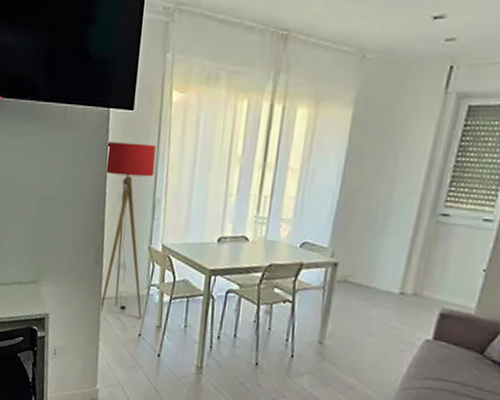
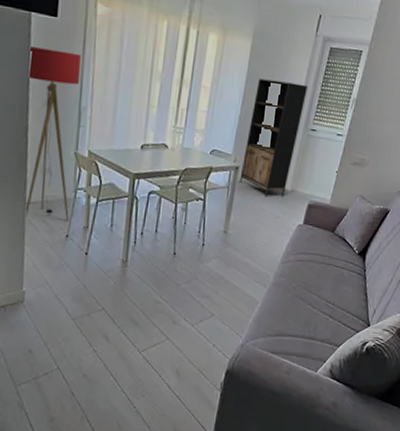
bookshelf: none [339,154,434,303] -> present [239,78,308,198]

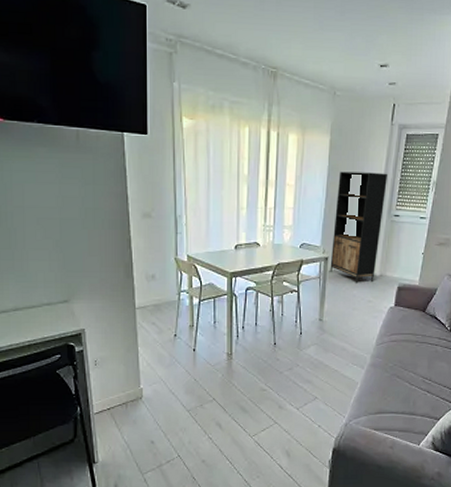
floor lamp: present [23,46,81,221] -> none [126,164,176,321]

